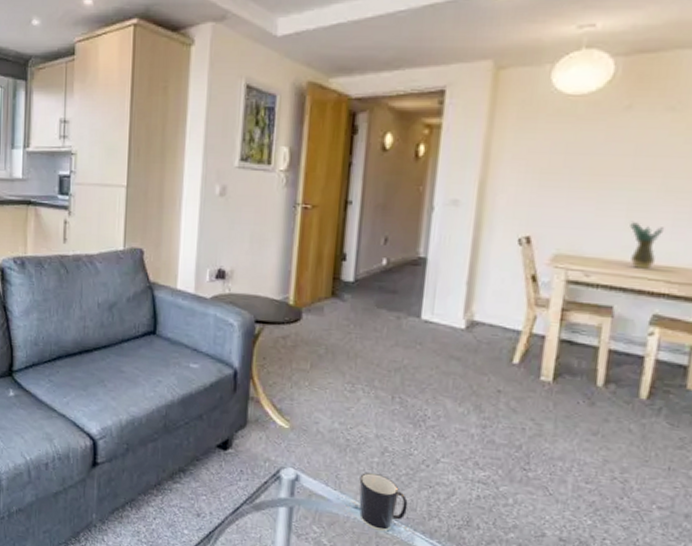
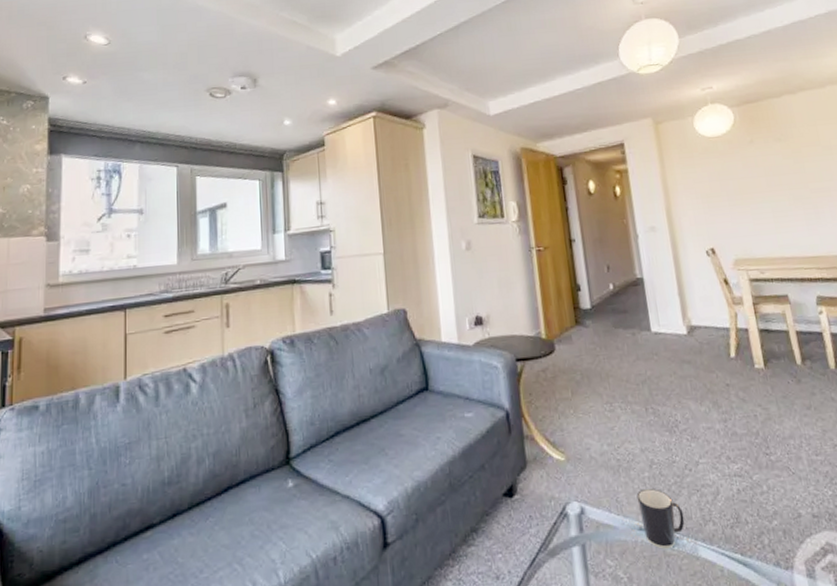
vase: present [630,221,665,270] -> none [779,224,805,262]

